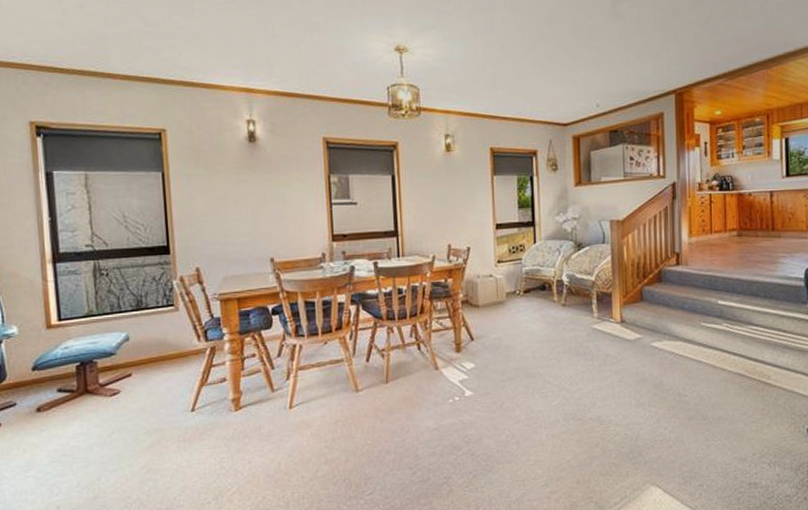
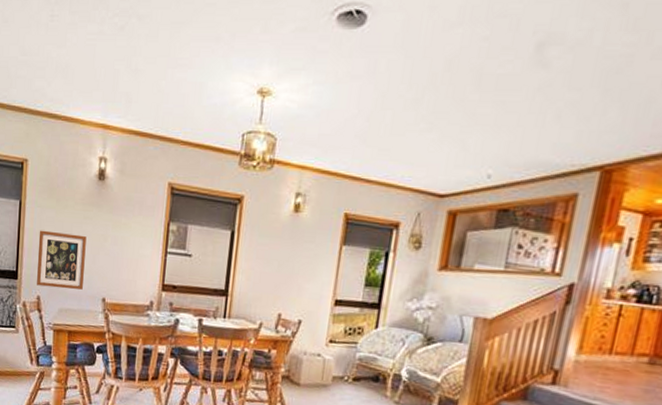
wall art: none [189,198,247,257] -> present [37,230,87,290]

